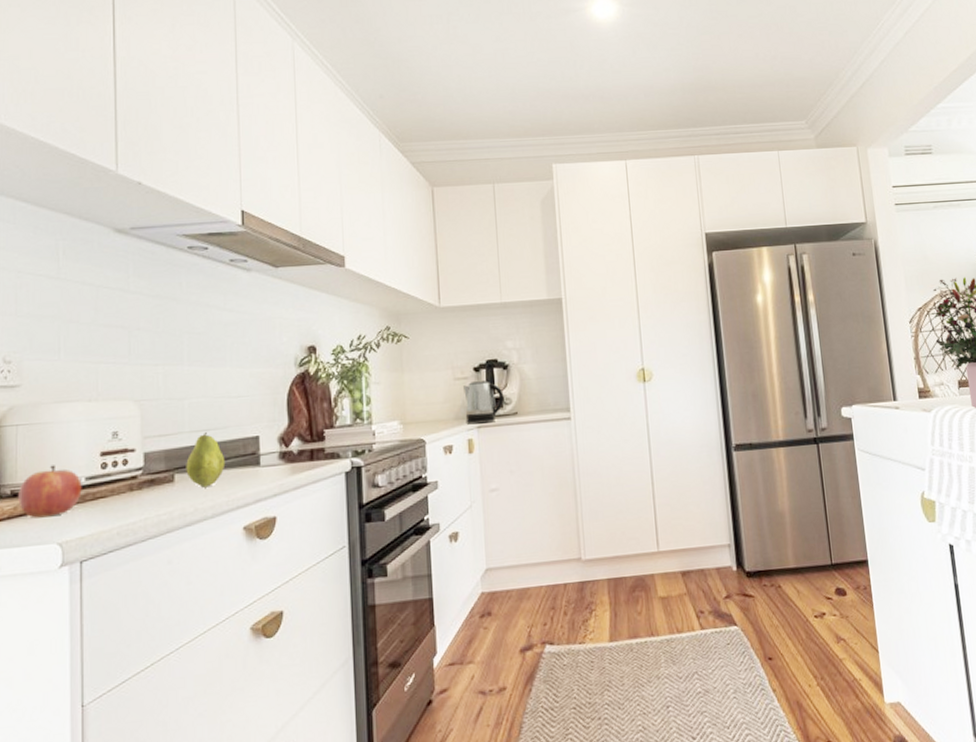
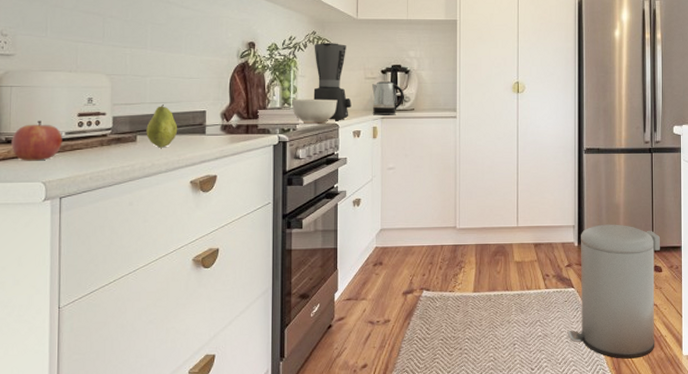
bowl: none [366,408,422,442] -> present [292,99,338,124]
blender: none [388,338,440,436] -> present [313,43,352,121]
pedal bin: none [734,538,848,715] -> present [567,224,660,359]

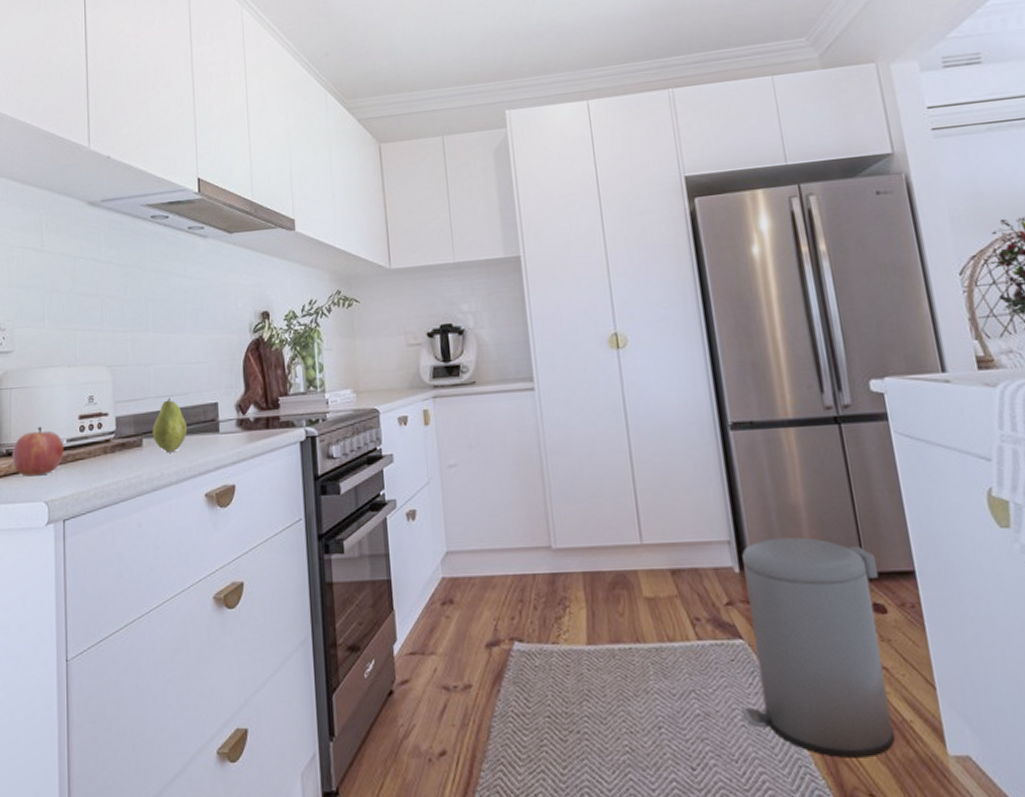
bowl: present [292,99,338,124] -> none [318,376,375,411]
blender: present [313,43,352,121] -> none [339,302,393,406]
kettle: present [372,80,404,115] -> none [417,346,461,393]

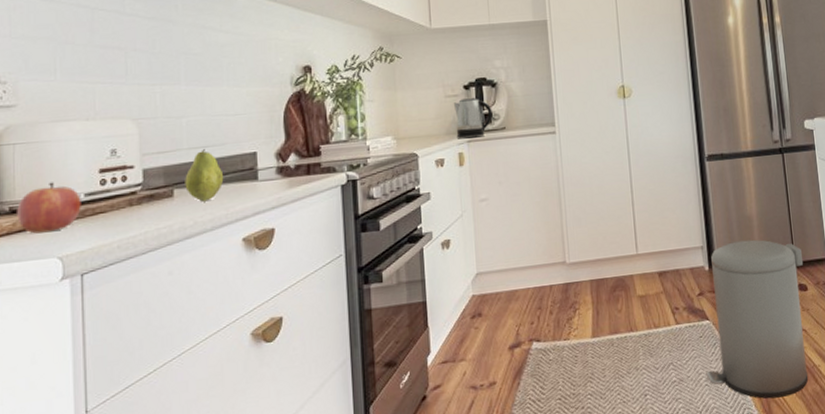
kettle: none [417,346,461,393] -> present [454,97,493,138]

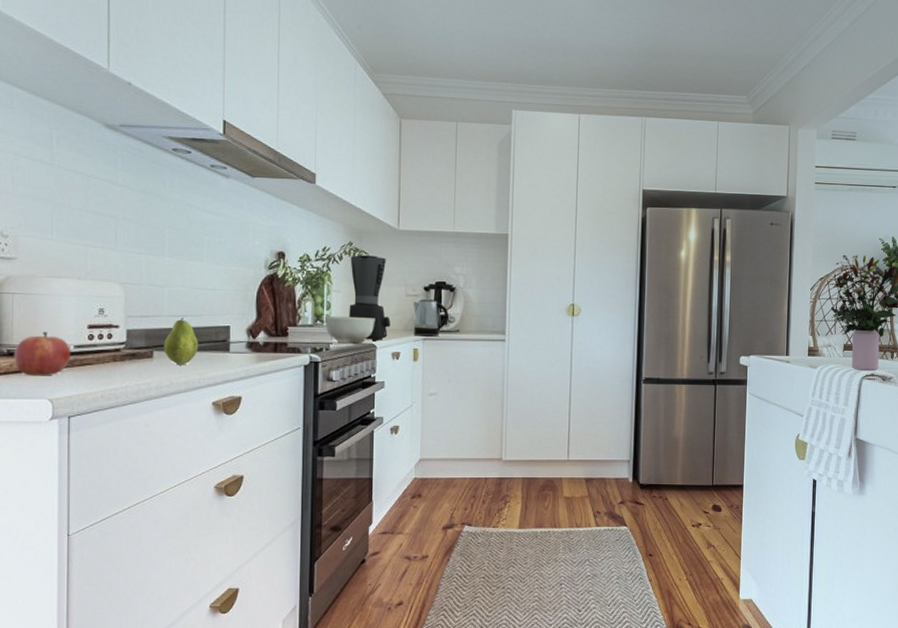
bowl: none [360,124,415,157] -> present [325,315,375,344]
blender: none [382,58,431,150] -> present [349,255,391,342]
pedal bin: present [706,239,809,399] -> none [618,460,720,602]

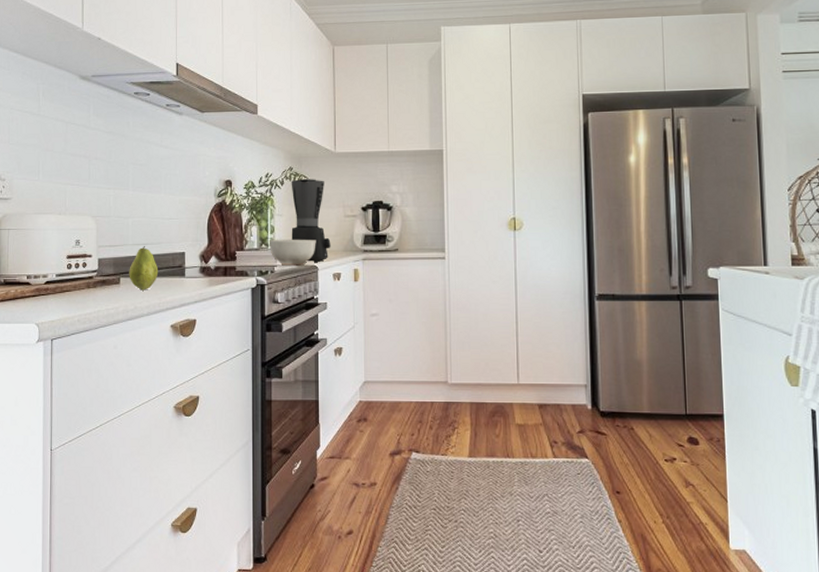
fruit: present [14,332,71,376] -> none [9,262,53,303]
kettle: present [413,298,449,337] -> none [352,218,387,256]

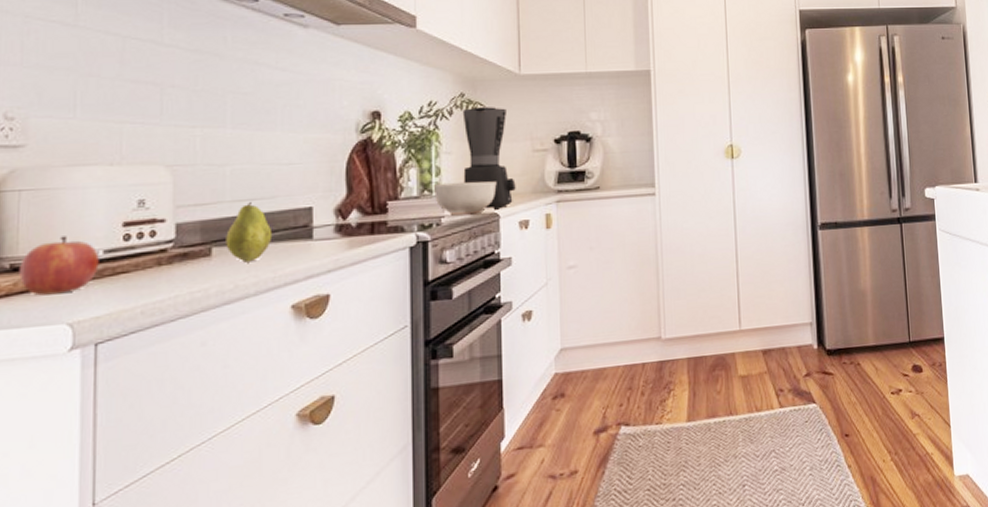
fruit: none [9,262,53,303] -> present [19,236,99,296]

